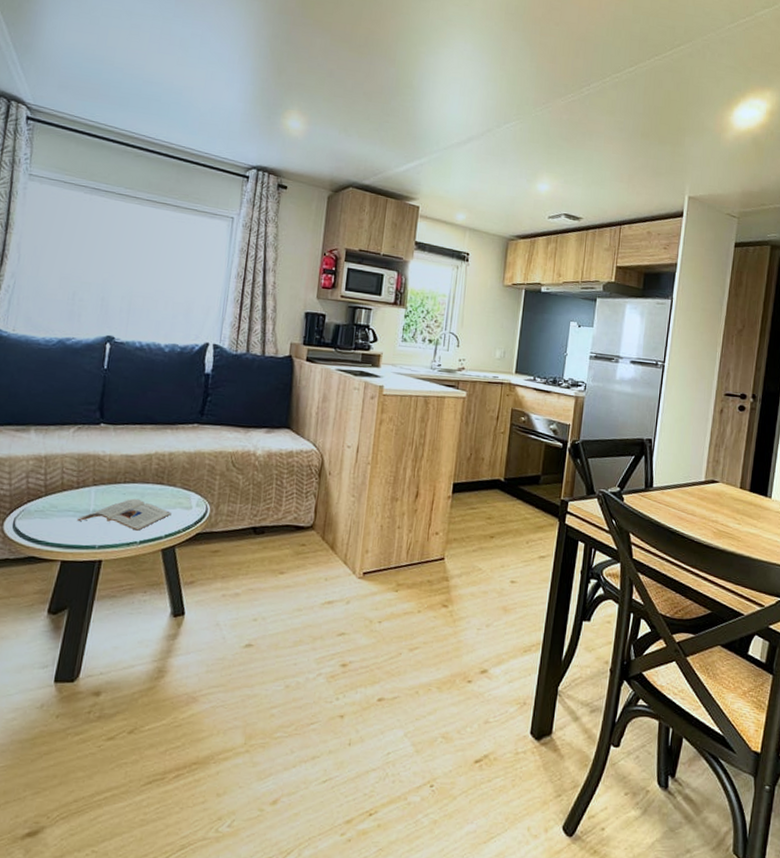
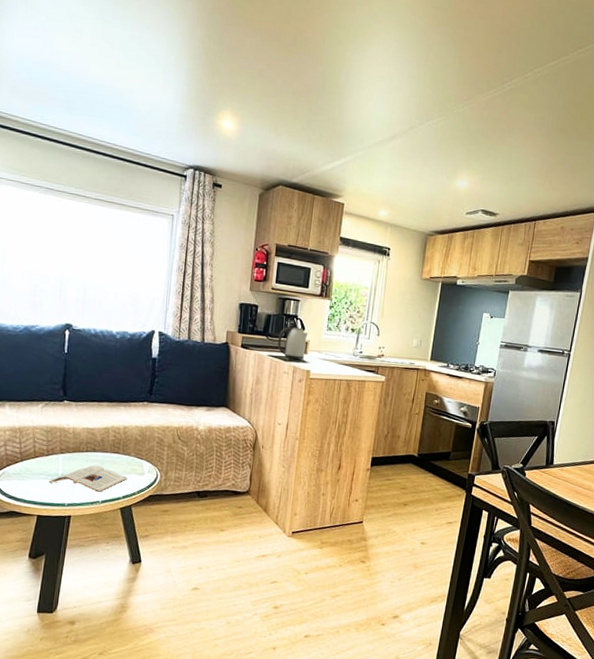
kettle: none [347,338,381,375] -> present [277,327,308,360]

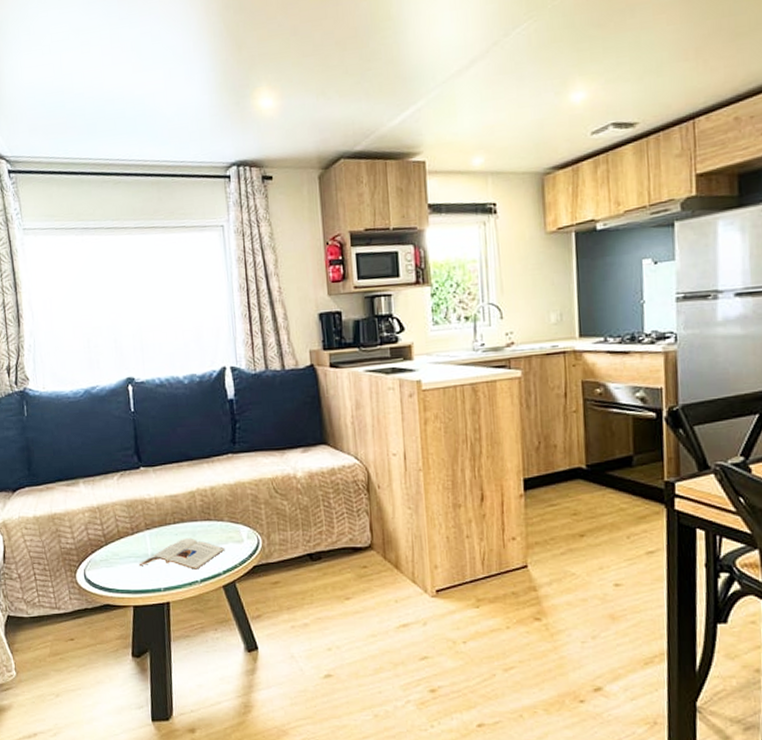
kettle: present [277,327,308,360] -> none [373,328,411,370]

